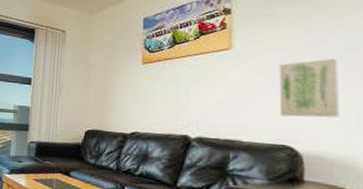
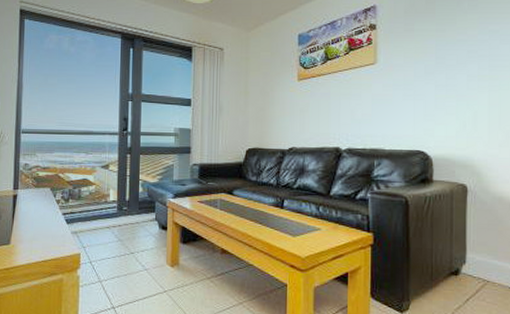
wall art: present [279,58,339,118] -> none [415,70,462,125]

